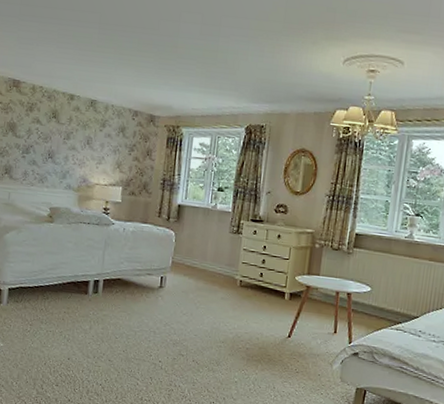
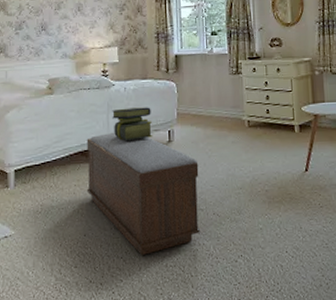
bench: none [75,269,186,386] -> present [86,132,200,255]
stack of books: none [108,247,147,281] -> present [112,107,153,141]

